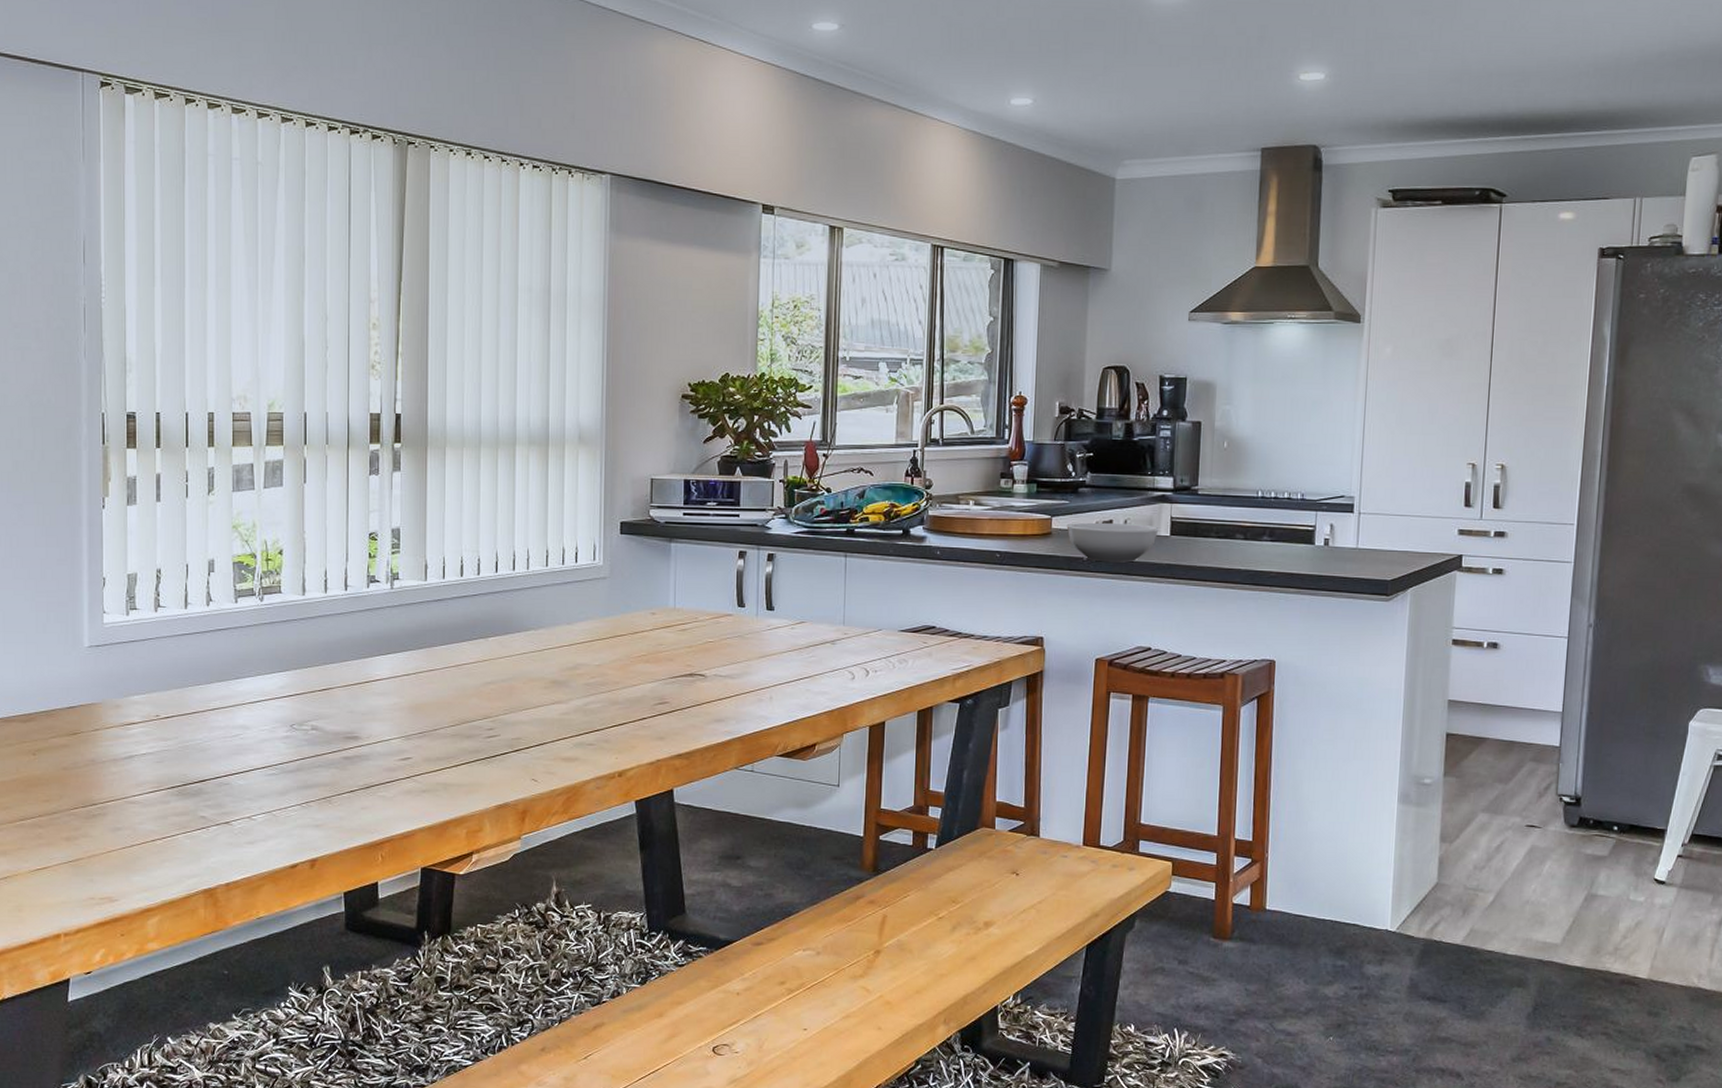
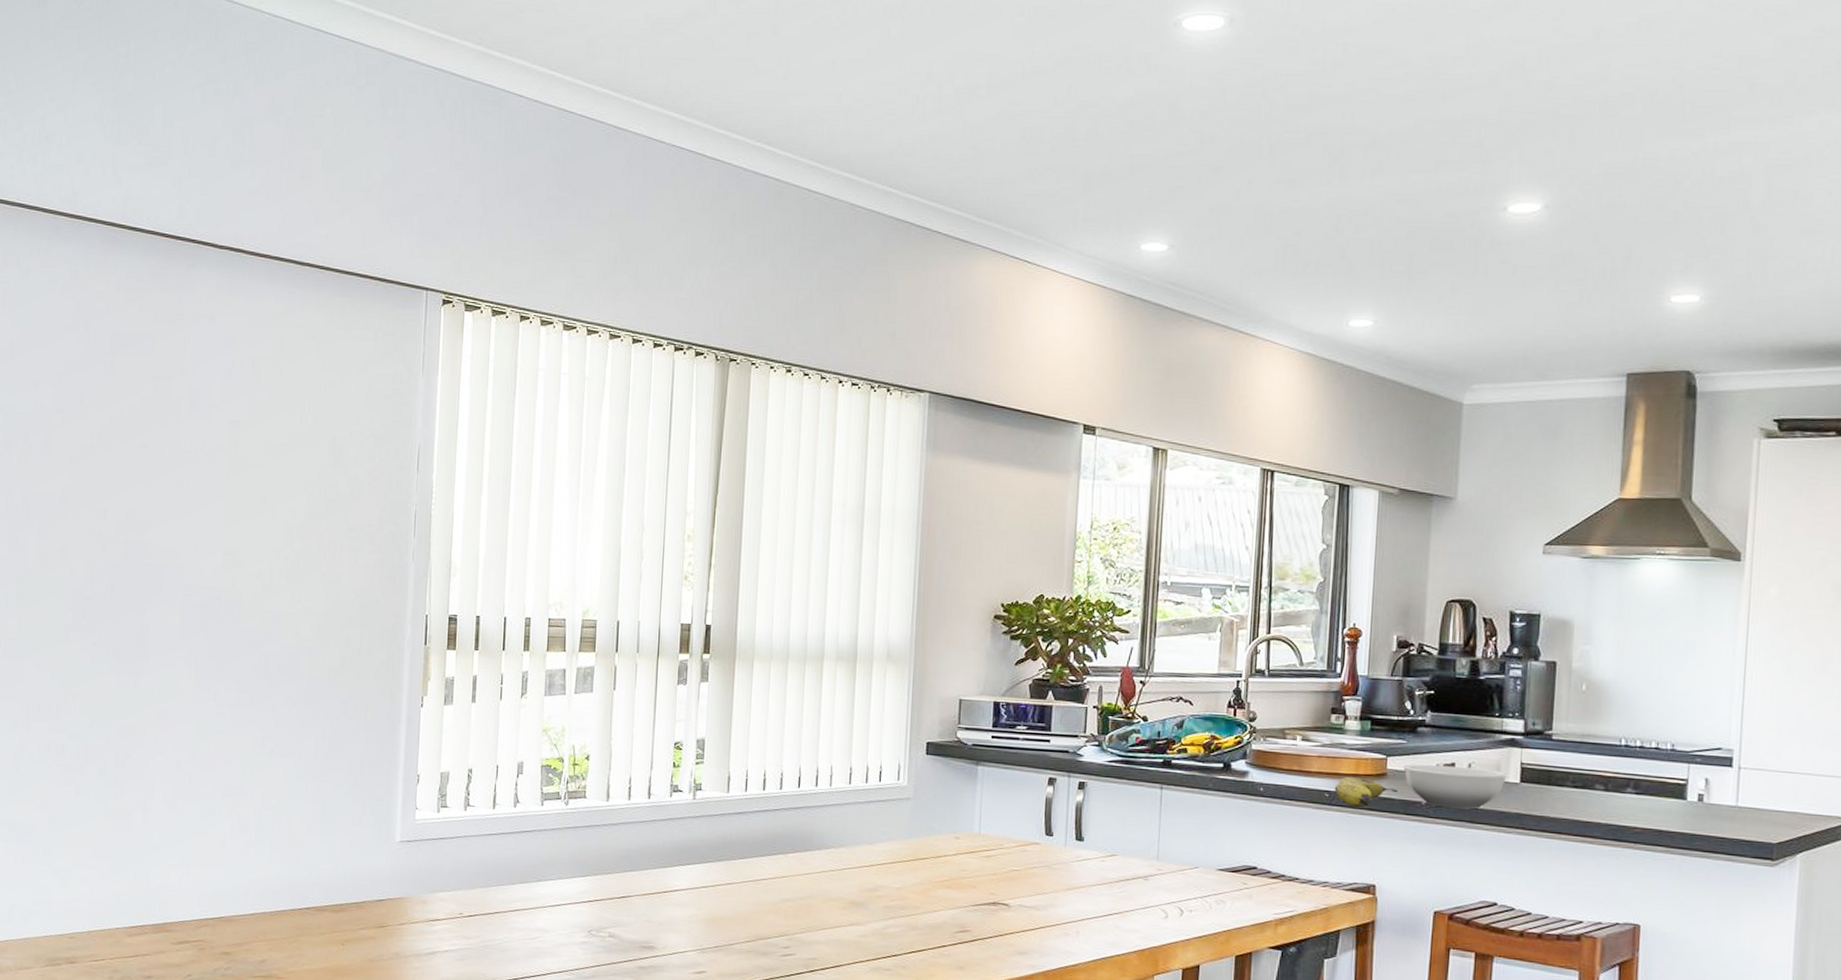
fruit: none [1004,537,1063,566] -> present [1334,776,1399,808]

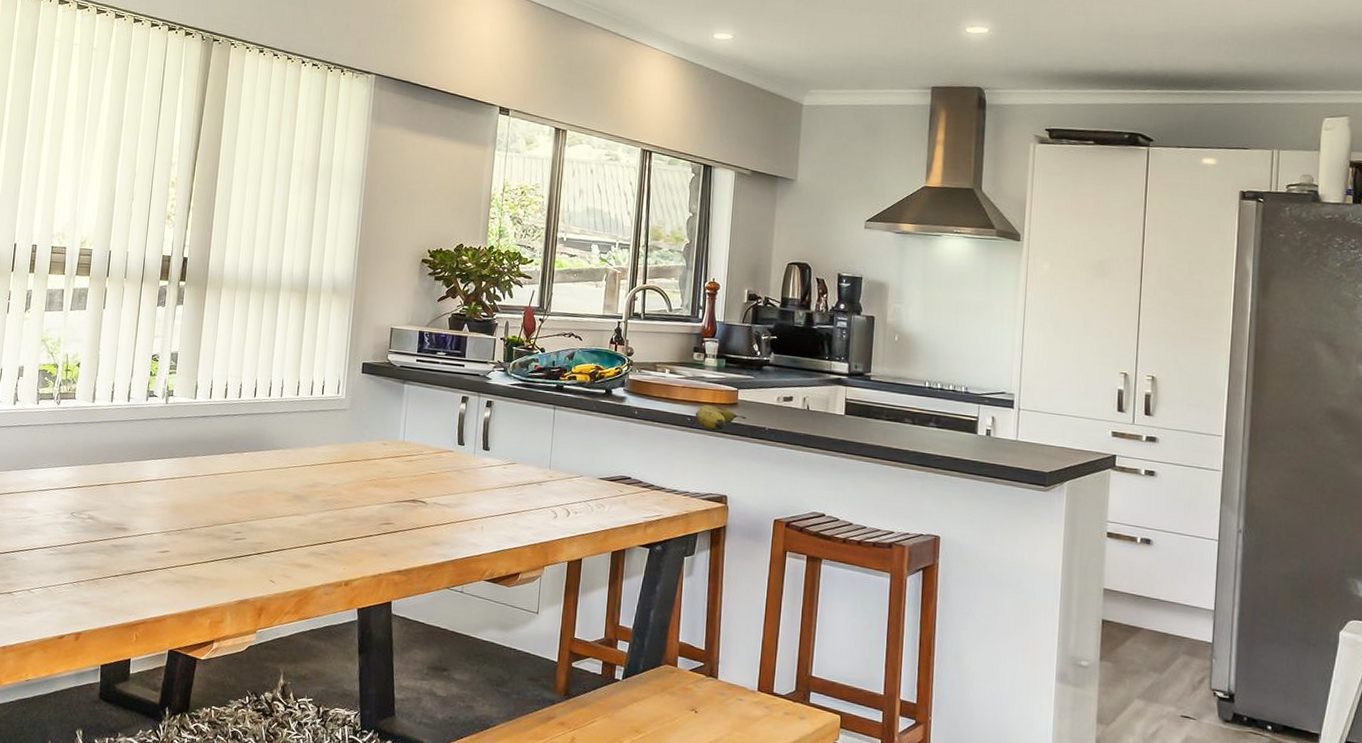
bowl: present [1403,764,1507,809] -> none [751,396,835,436]

